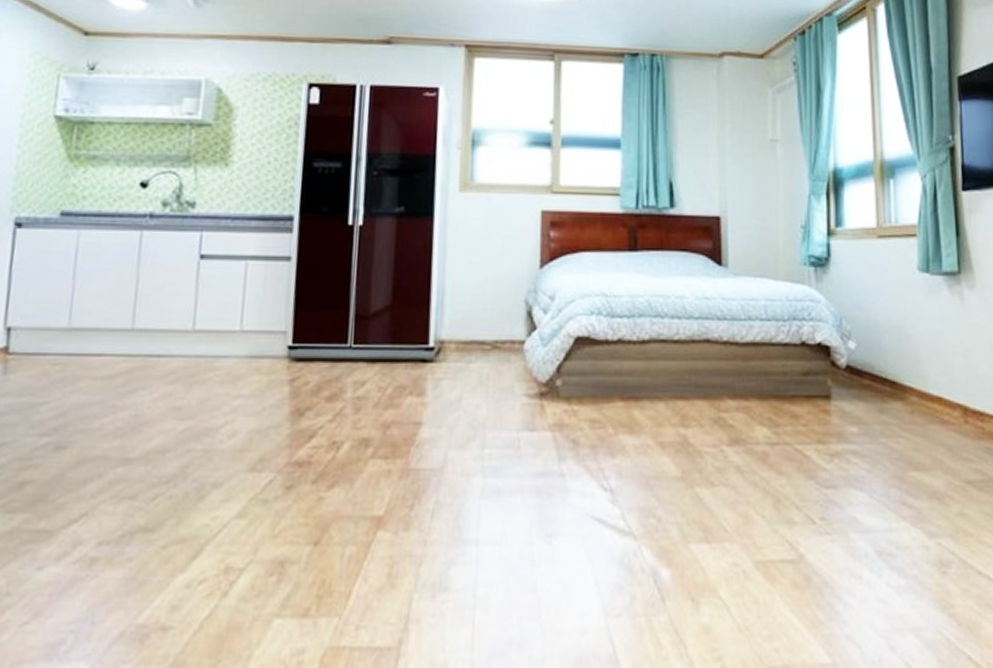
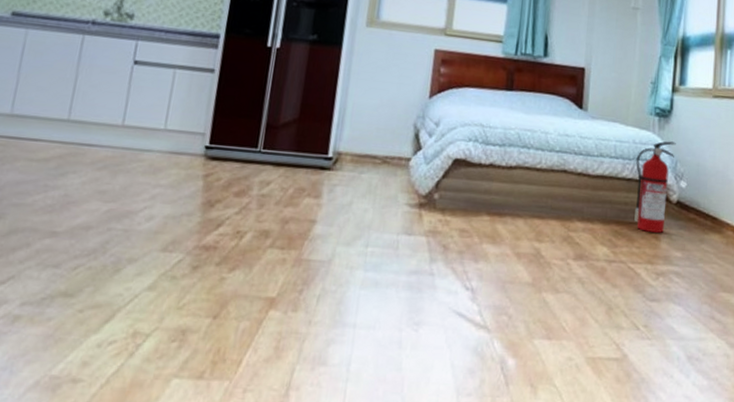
fire extinguisher: none [792,294,839,405] -> present [634,141,676,233]

